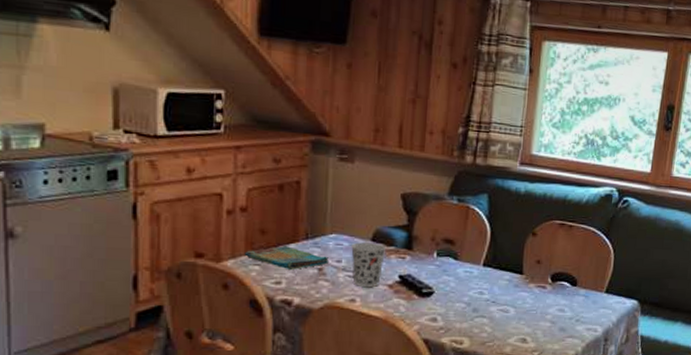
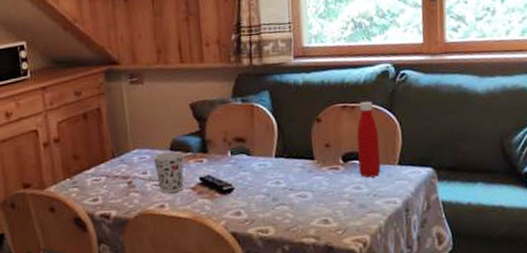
dish towel: present [244,246,330,270] -> none [63,166,137,187]
bottle: none [565,222,592,302] -> present [356,101,381,178]

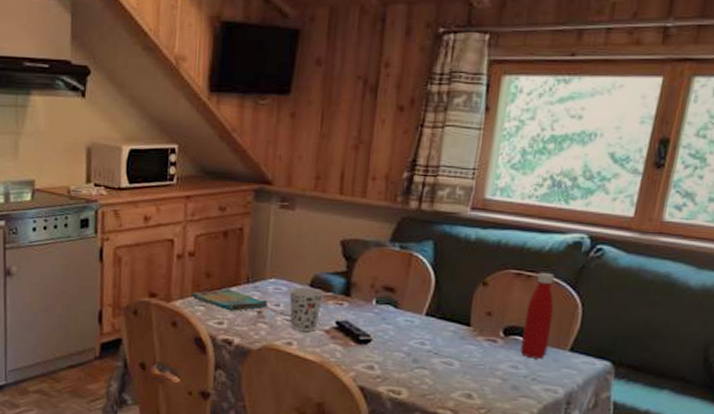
dish towel: none [63,166,137,187] -> present [191,289,269,312]

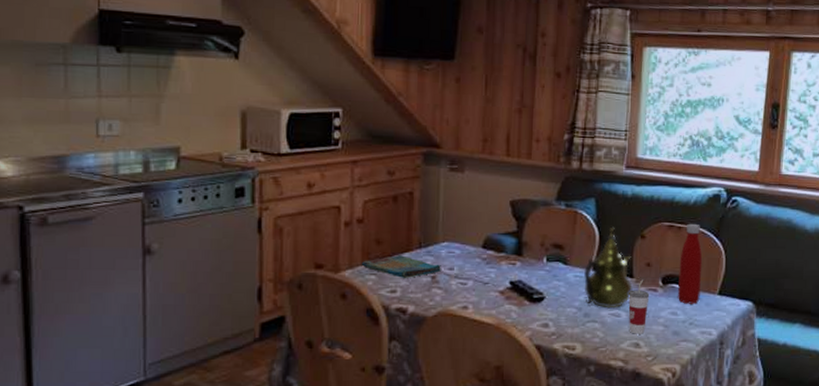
cup: present [289,287,325,331] -> none [463,250,497,293]
teapot: none [415,273,470,357] -> present [584,228,633,309]
cup: none [461,329,488,386] -> present [628,280,650,334]

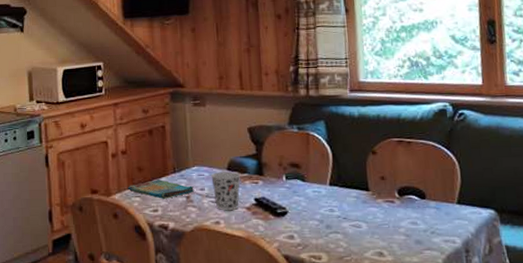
cup: none [463,250,497,293] -> present [211,172,241,210]
teapot: present [584,228,633,309] -> none [321,146,370,220]
cup: present [628,280,650,334] -> none [367,192,388,244]
bottle: present [677,223,703,304] -> none [413,137,439,214]

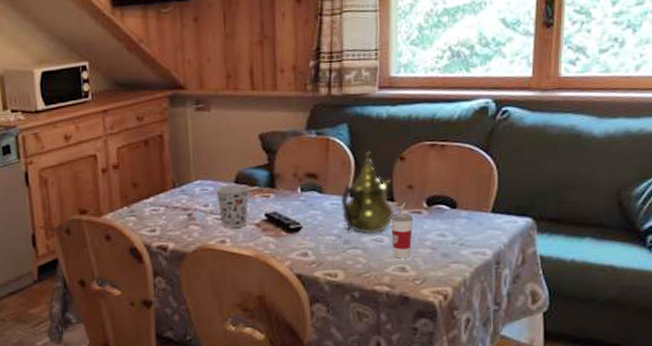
dish towel: present [127,179,195,199] -> none [121,196,198,217]
teapot: none [321,146,370,220] -> present [341,152,395,234]
cup: none [367,192,388,244] -> present [390,202,414,259]

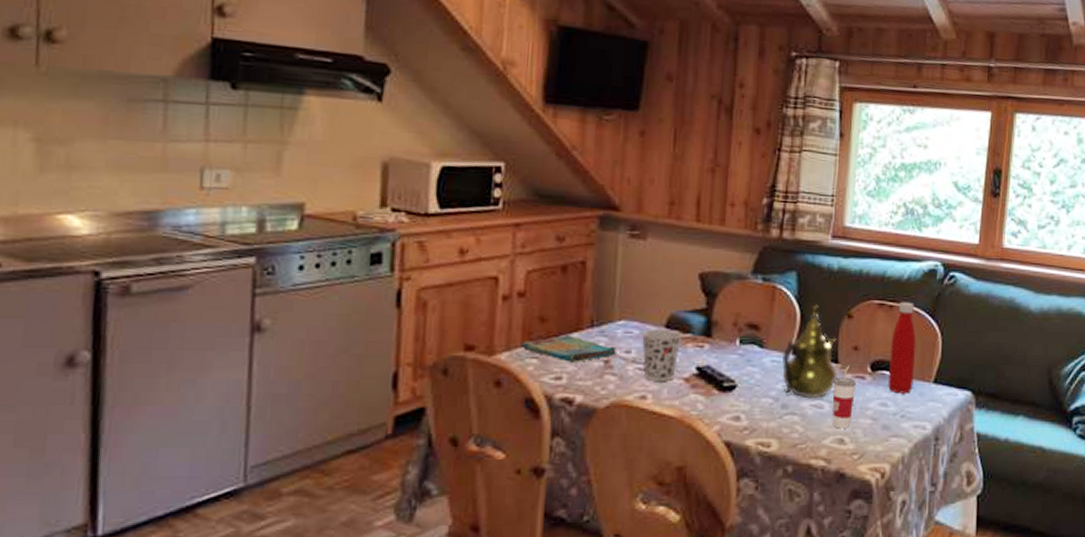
dish towel: none [121,196,198,217] -> present [521,335,618,362]
bottle: none [444,140,471,225] -> present [887,301,917,394]

